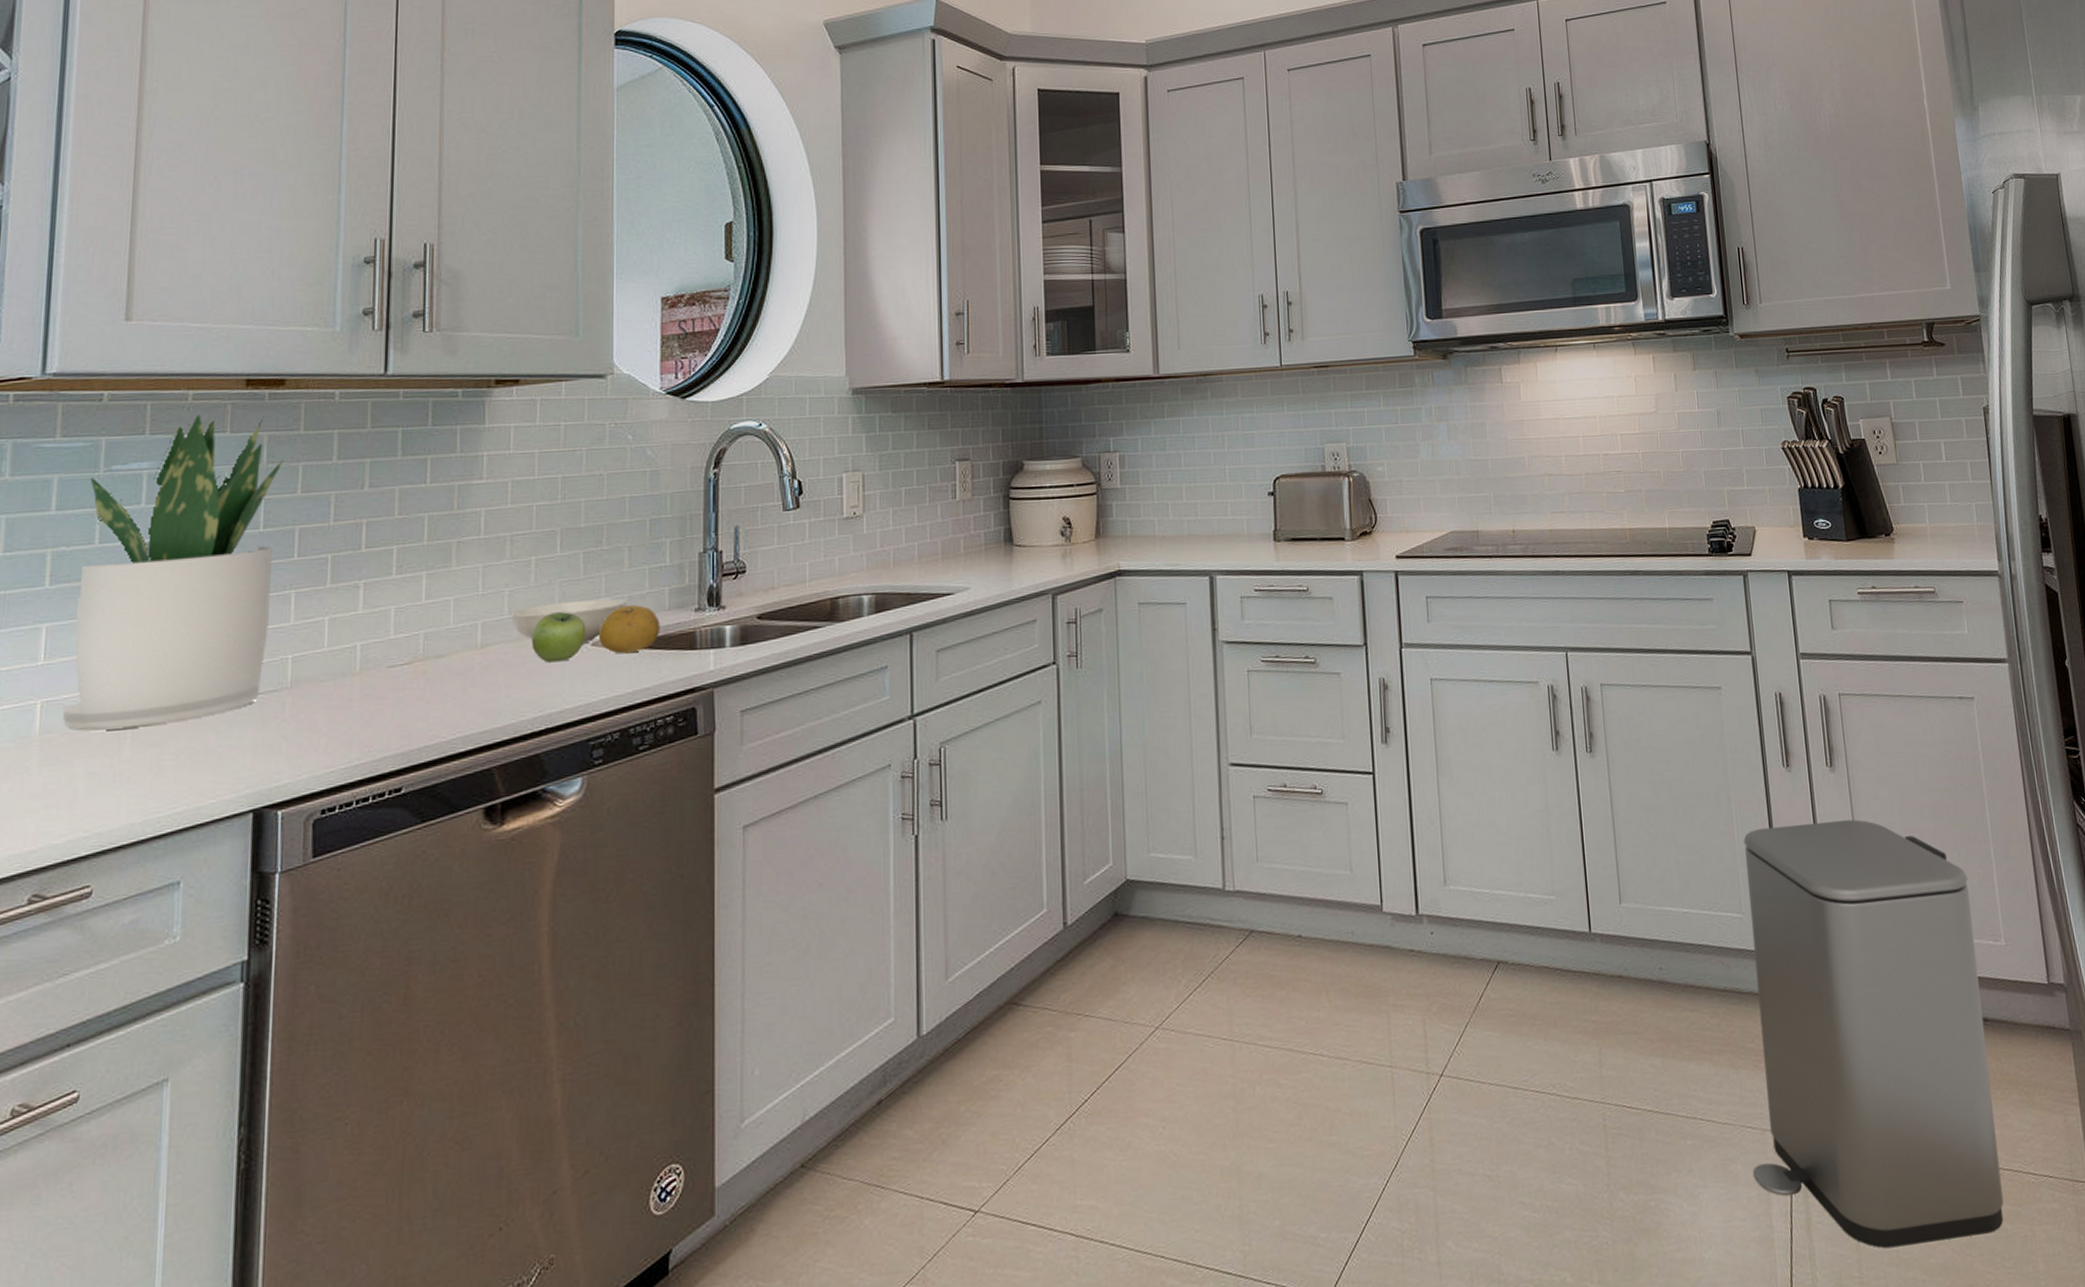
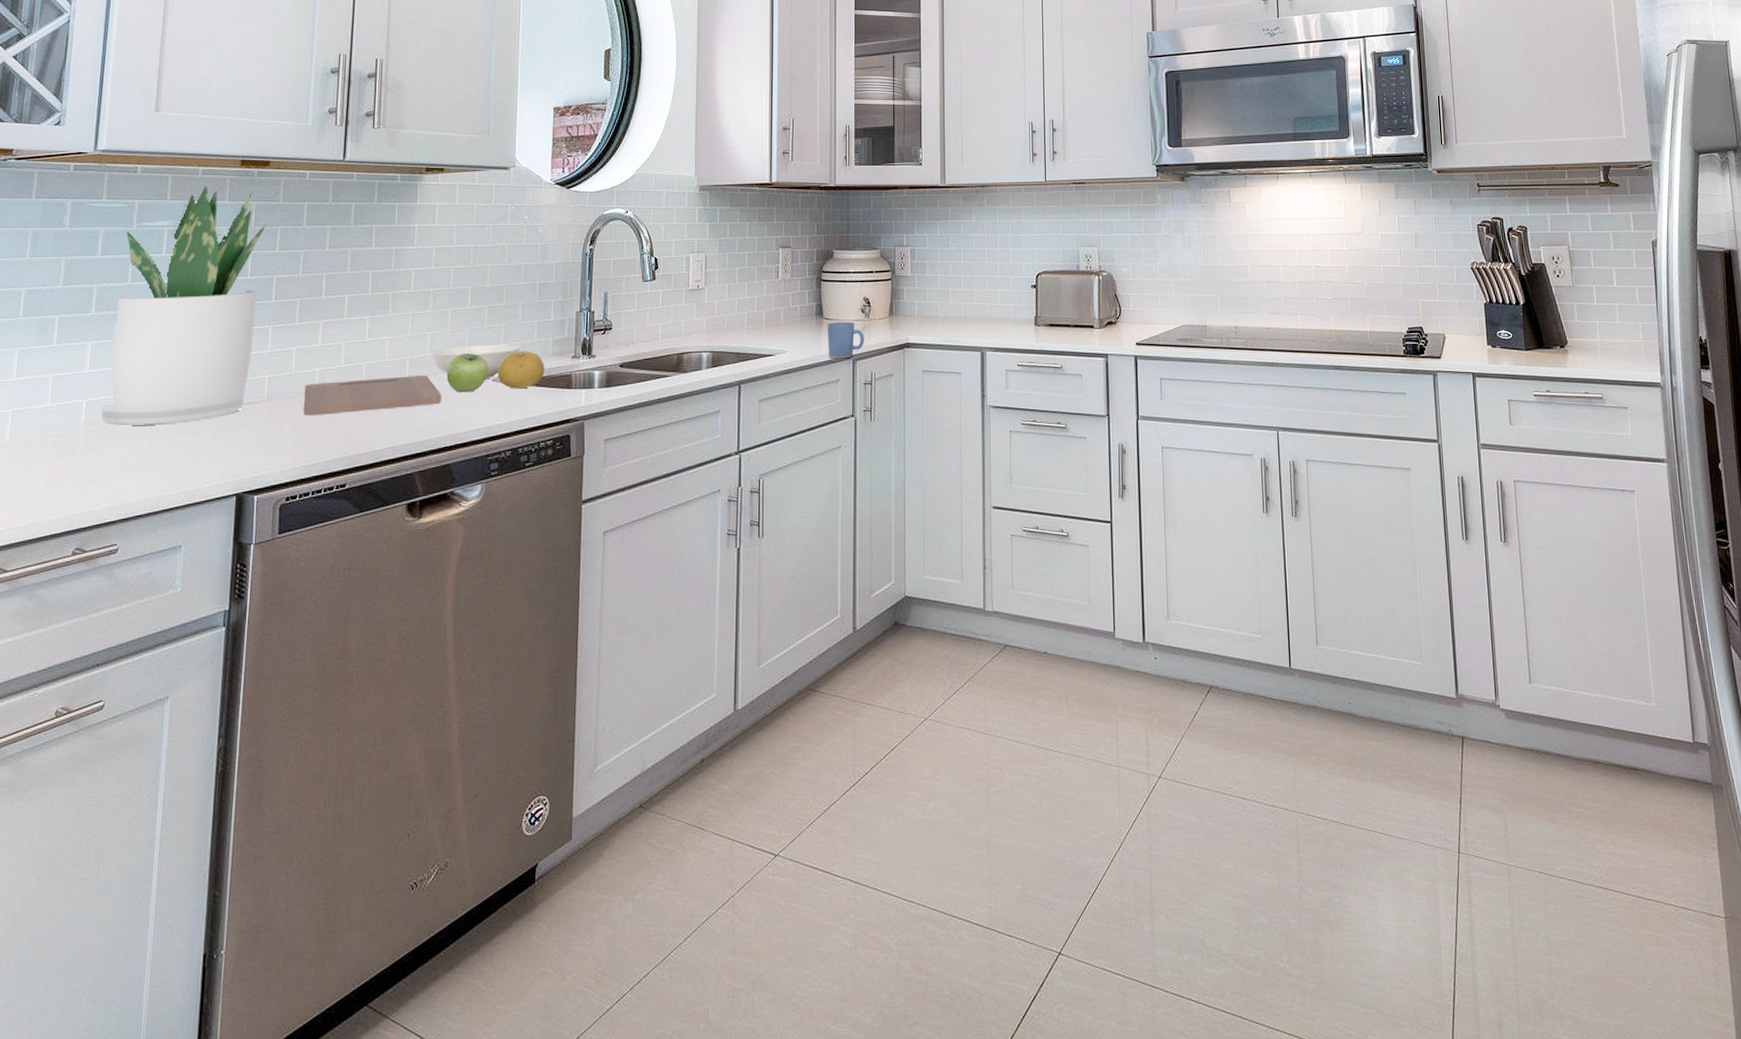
cutting board: none [341,643,526,704] -> present [303,376,442,416]
mug: none [1018,547,1066,595] -> present [827,321,864,359]
pedal bin: present [1743,819,2004,1248] -> none [1424,588,1646,957]

